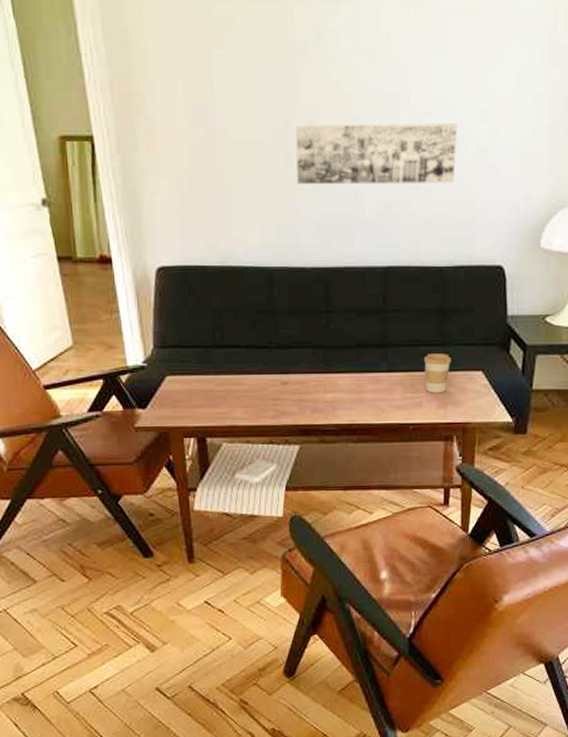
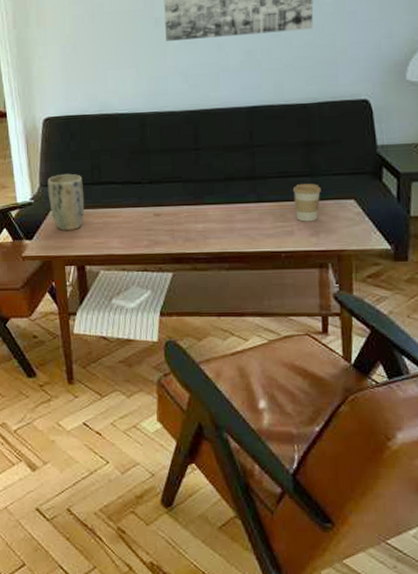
plant pot: none [162,334,206,400] -> present [47,173,85,231]

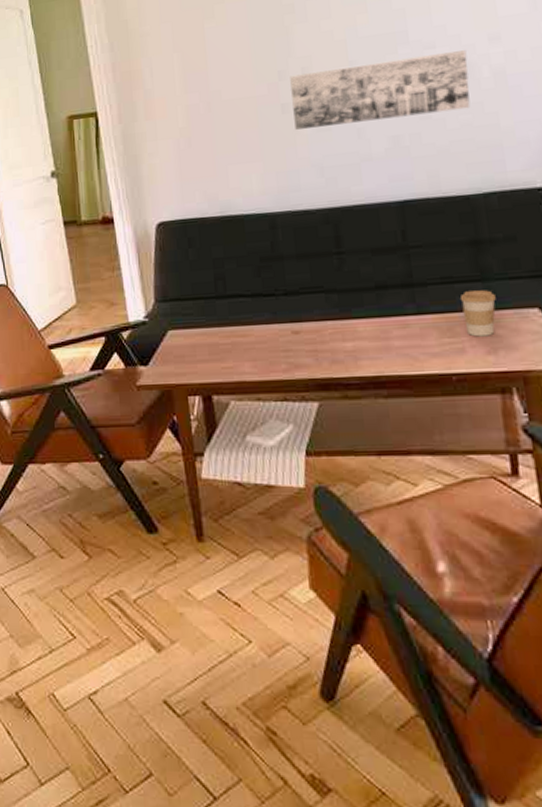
plant pot: present [47,173,85,231] -> none [163,286,209,355]

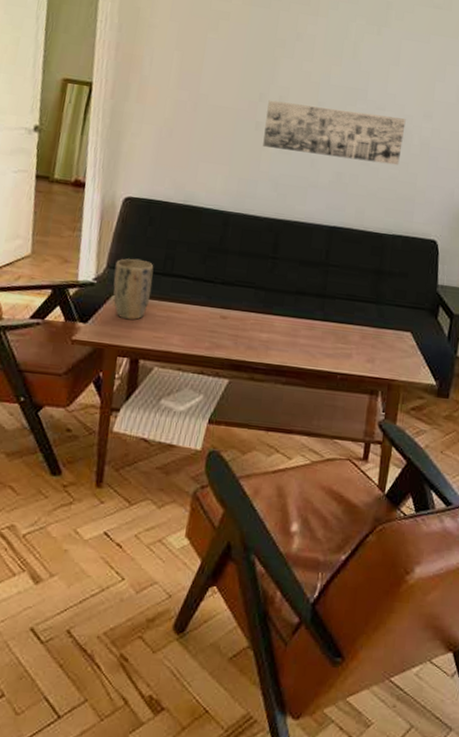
plant pot: none [163,286,209,355] -> present [113,258,154,320]
coffee cup: present [461,290,496,337] -> none [356,309,383,348]

